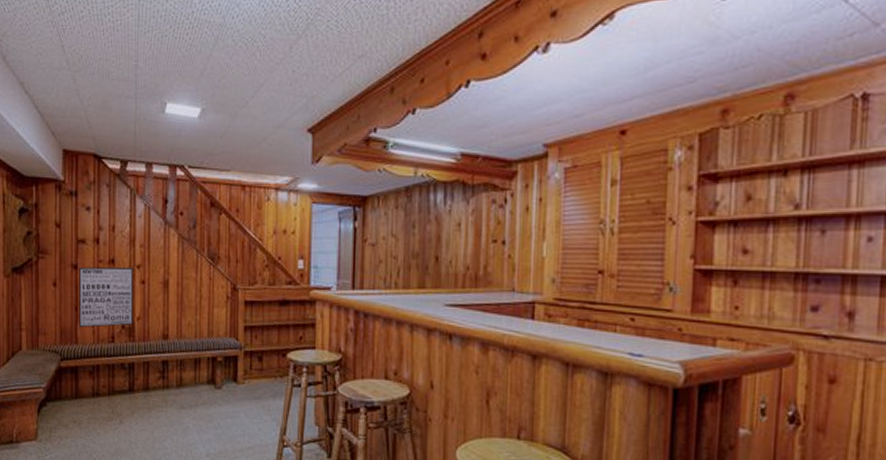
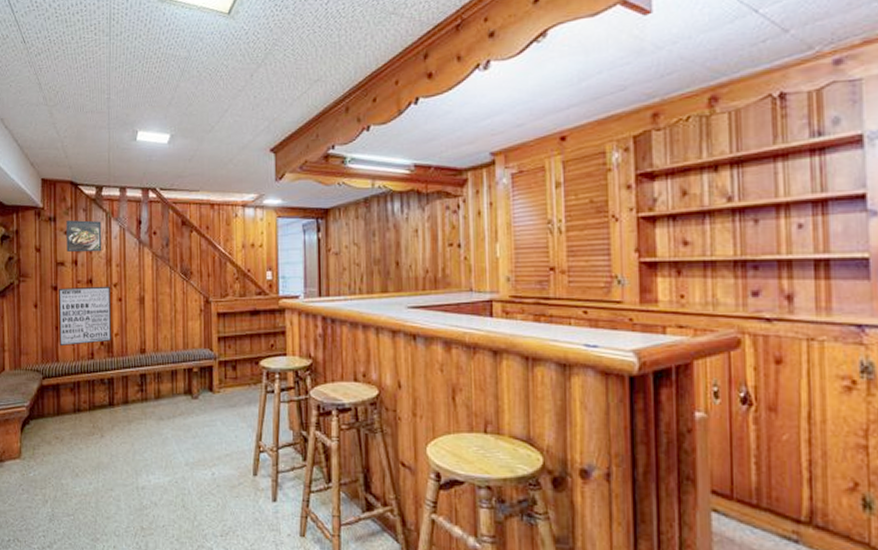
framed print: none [88,196,126,231] -> present [66,220,102,253]

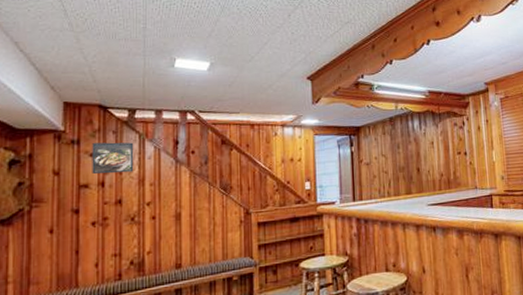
wall art: present [59,286,112,347] -> none [80,205,144,271]

